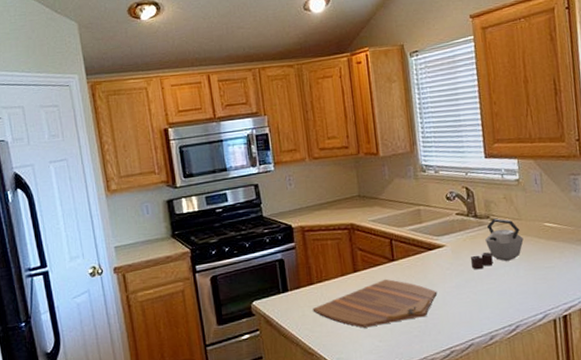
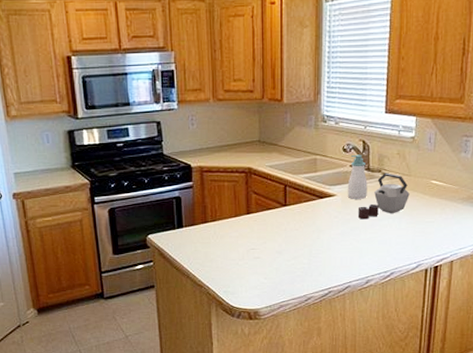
cutting board: present [312,279,438,328] -> none [205,222,323,266]
soap bottle: none [456,201,478,249] -> present [347,154,368,199]

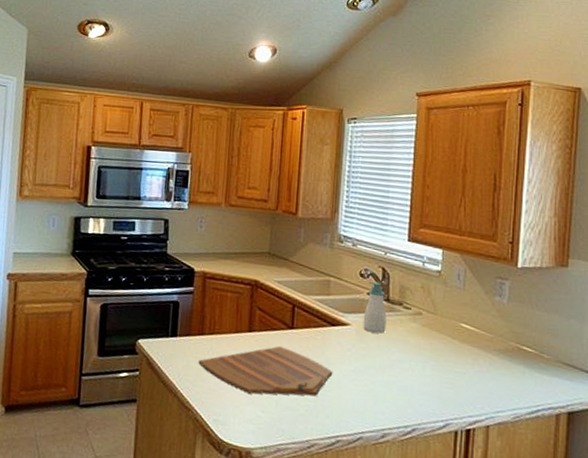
cutting board: none [205,222,323,266] -> present [198,346,333,396]
kettle: present [357,172,410,220] -> none [374,307,436,359]

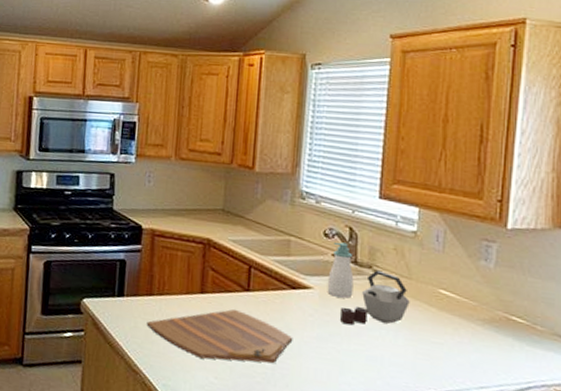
kettle: none [374,307,436,359] -> present [339,270,410,326]

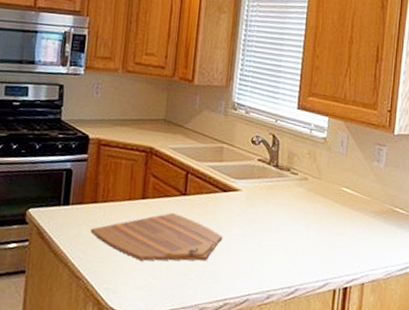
soap bottle: present [327,242,354,299] -> none [253,148,275,199]
kettle: present [339,270,410,326] -> none [262,172,319,223]

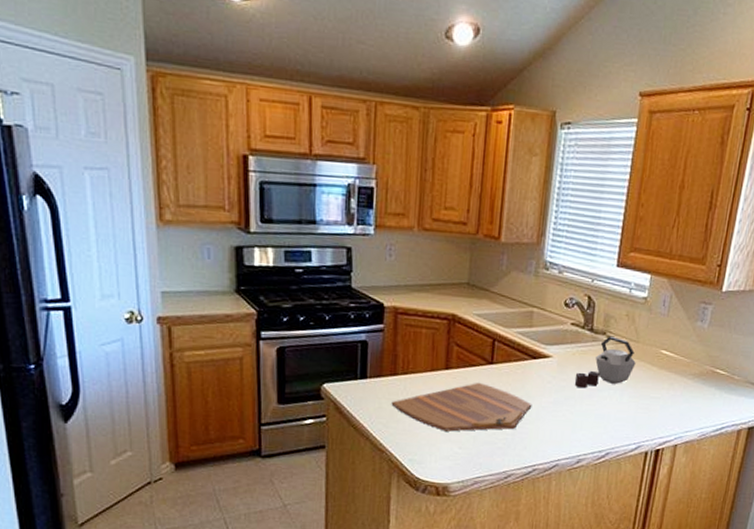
kettle: none [262,172,319,223] -> present [574,336,636,389]

